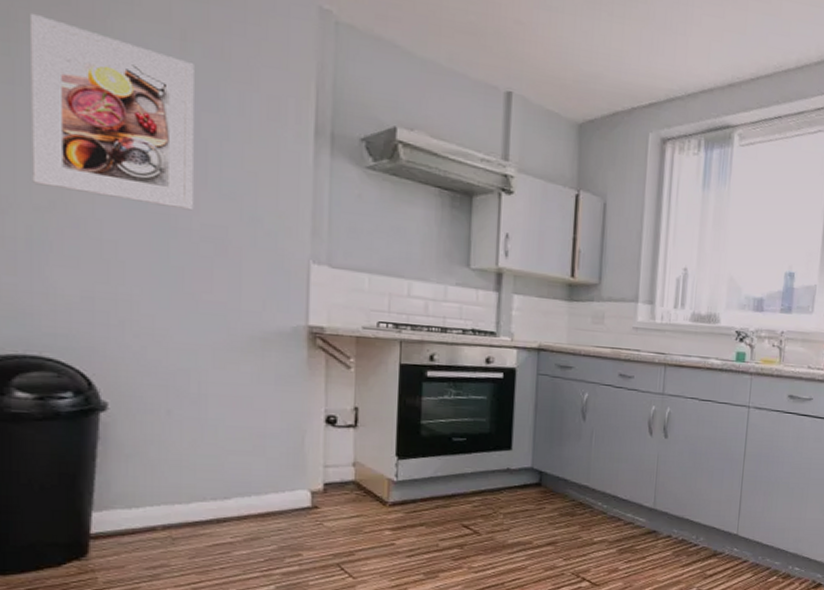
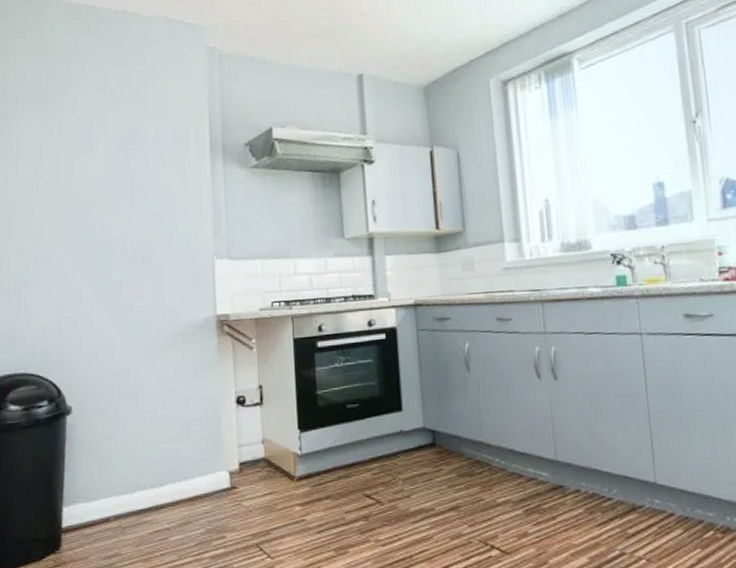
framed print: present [29,14,194,211] -> none [16,106,126,234]

